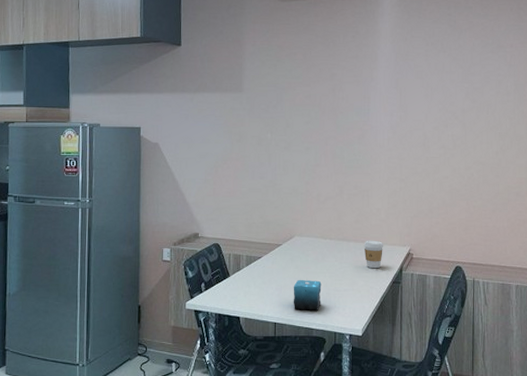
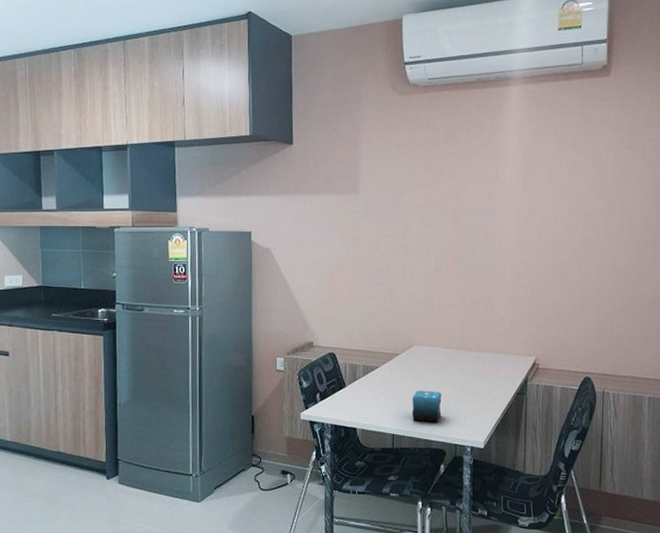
coffee cup: present [364,240,383,269] -> none [486,349,507,379]

